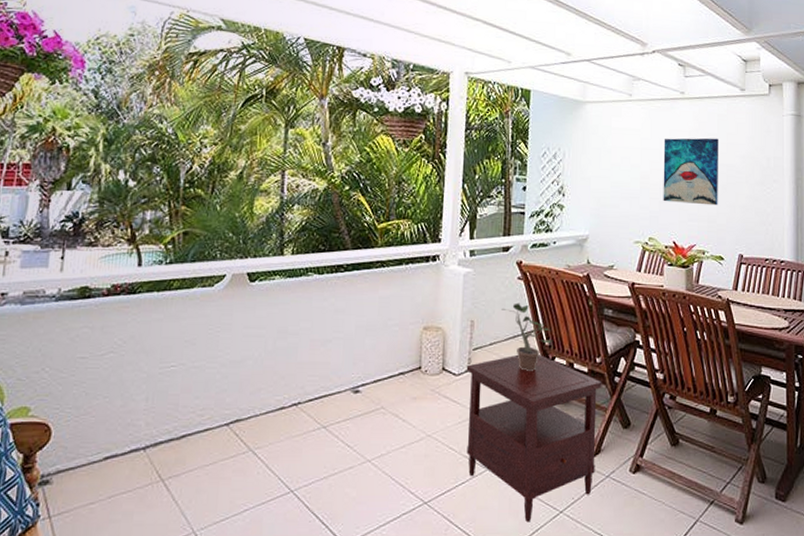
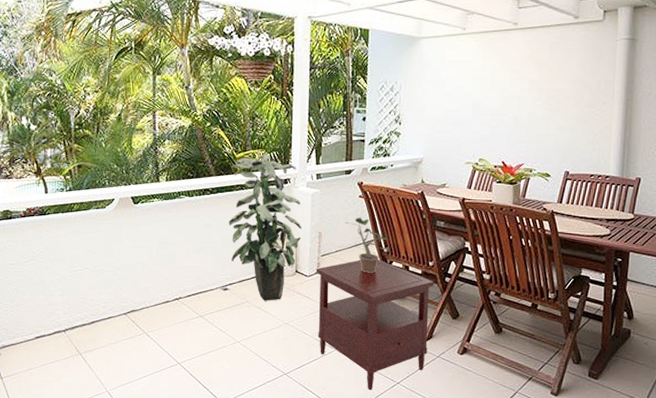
indoor plant: none [364,225,451,407] -> present [228,154,302,301]
wall art: present [663,138,718,206] -> none [493,65,550,128]

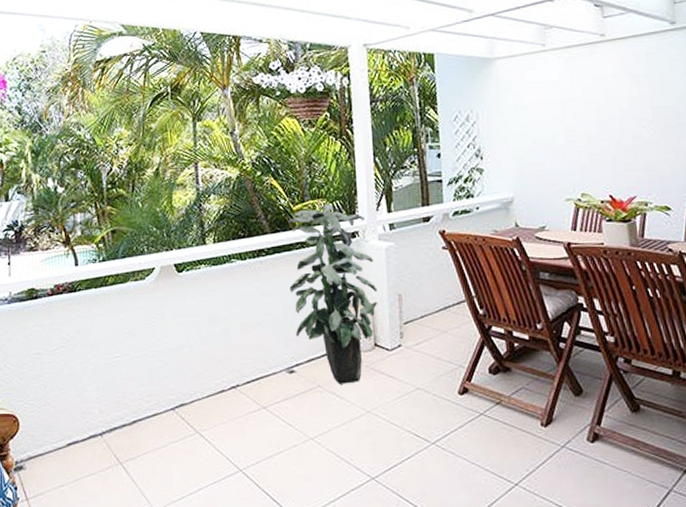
side table: present [316,259,434,390] -> none [399,324,549,496]
potted plant: present [345,217,391,273] -> none [429,273,488,342]

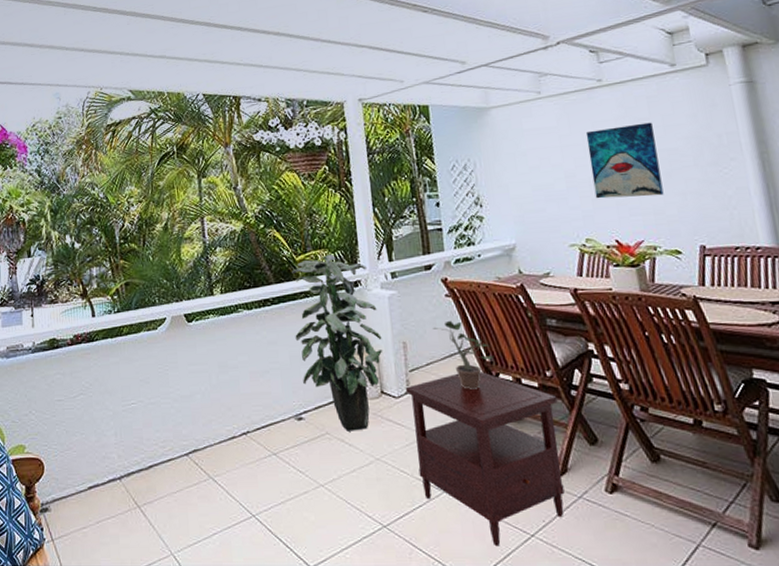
side table: none [399,324,549,496] -> present [405,372,565,547]
potted plant: none [429,273,488,342] -> present [433,320,495,390]
wall art: none [586,79,657,154] -> present [585,122,664,199]

